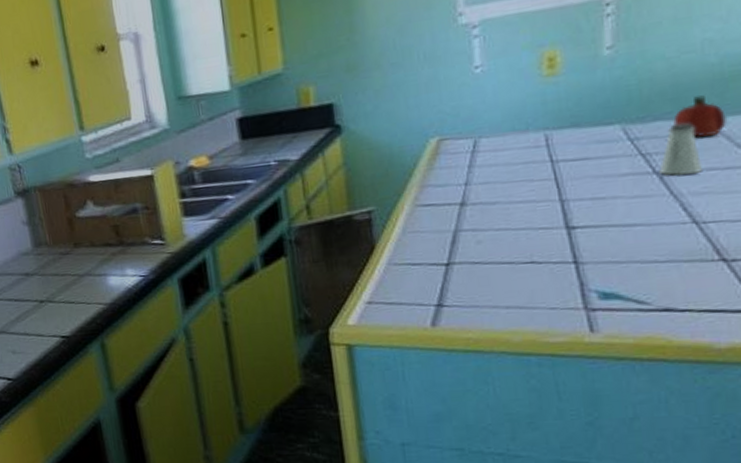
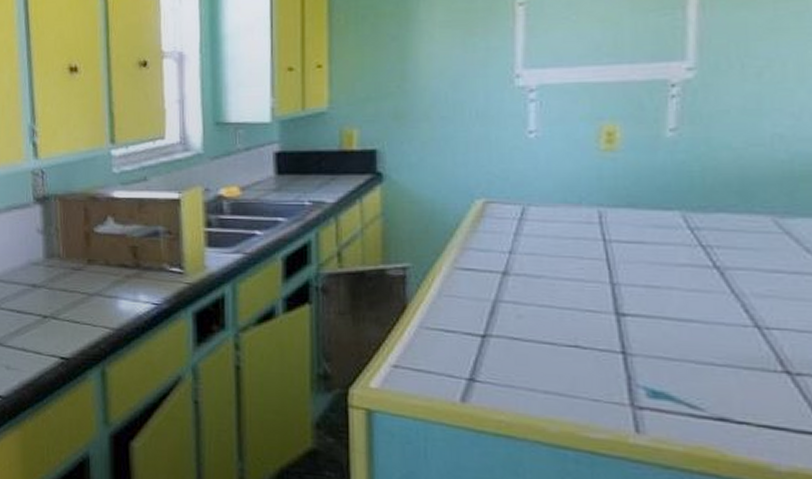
saltshaker: present [659,123,702,176] -> none [720,218,767,274]
fruit: present [673,95,728,137] -> none [738,192,797,235]

